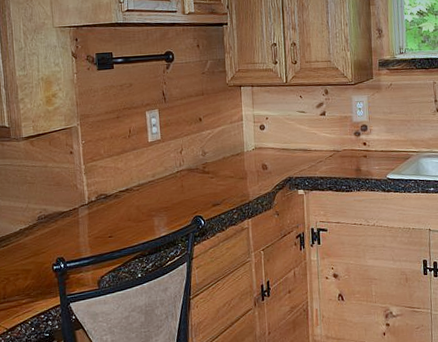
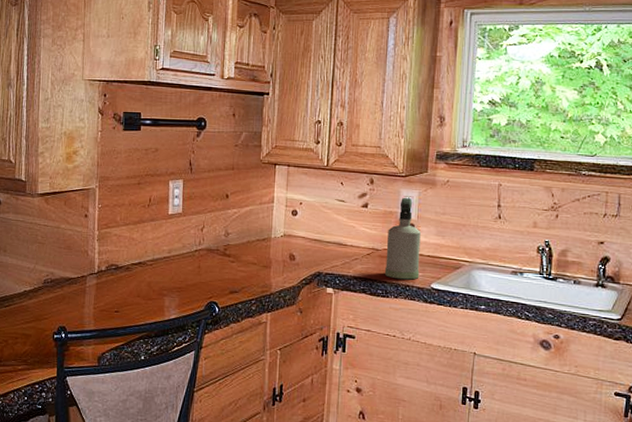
spray bottle: none [345,102,376,175] -> present [384,197,421,280]

